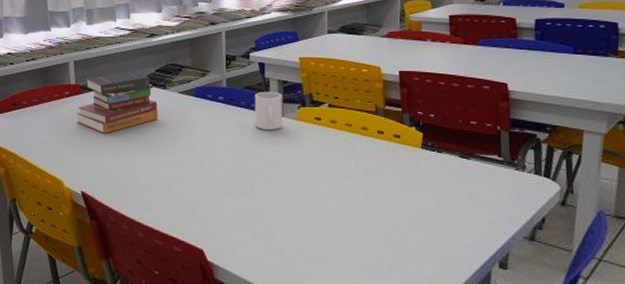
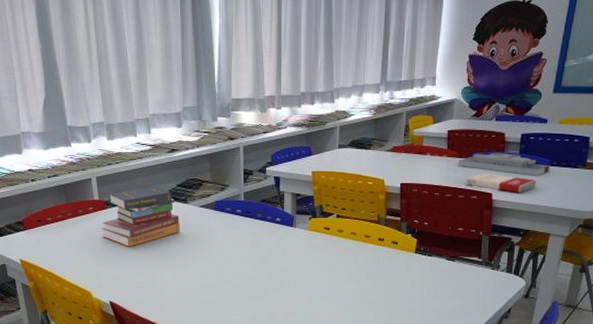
cup: present [254,91,283,131] -> none [269,204,295,241]
desk organizer: none [463,38,575,65] -> present [457,152,551,176]
book: none [473,61,560,84] -> present [465,173,537,193]

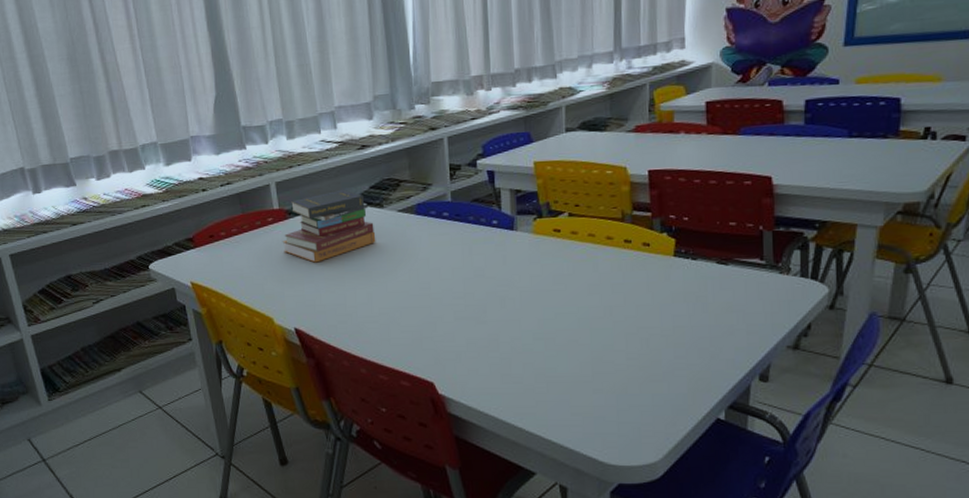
desk organizer: present [457,152,551,176] -> none [722,124,850,152]
book: present [465,173,537,193] -> none [733,151,832,175]

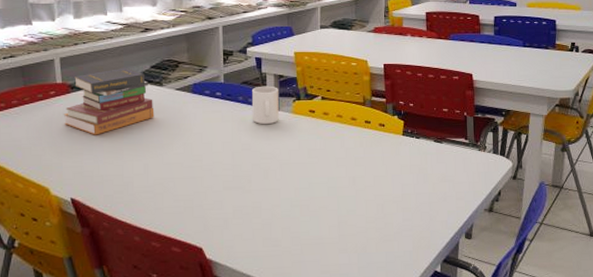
cup: none [483,202,517,248] -> present [251,86,279,125]

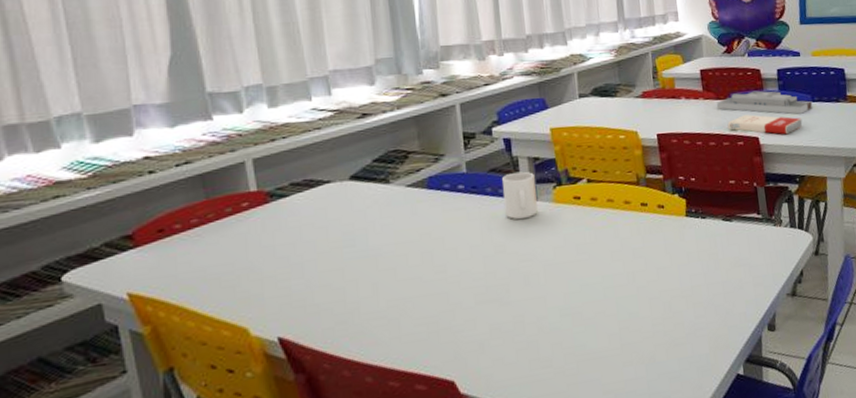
books: present [63,67,155,135] -> none [261,164,382,254]
desk organizer: none [437,33,524,57] -> present [716,90,813,115]
book: none [445,54,513,74] -> present [727,114,803,135]

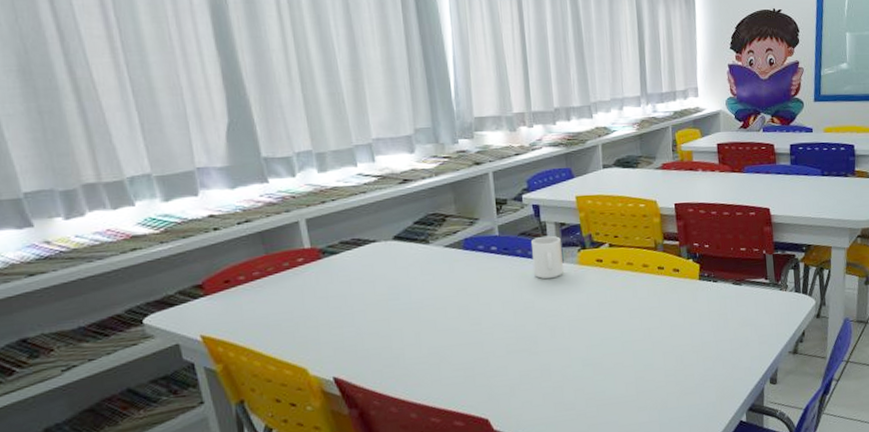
desk organizer: present [716,90,813,115] -> none [731,164,823,188]
book: present [727,114,803,135] -> none [741,187,812,207]

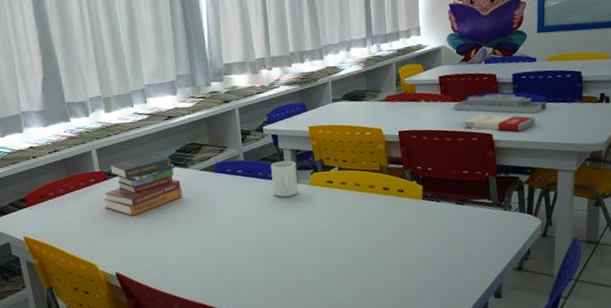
books: none [315,225,423,305] -> present [103,153,183,216]
desk organizer: none [731,164,823,188] -> present [453,93,547,114]
book: none [741,187,812,207] -> present [463,114,536,132]

